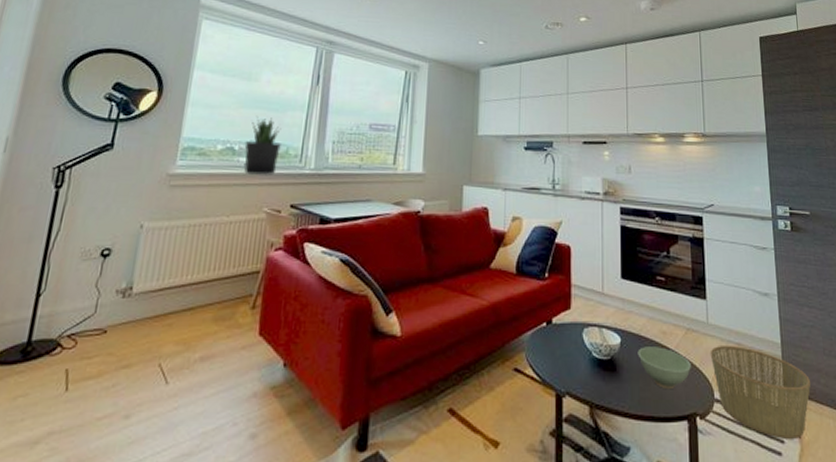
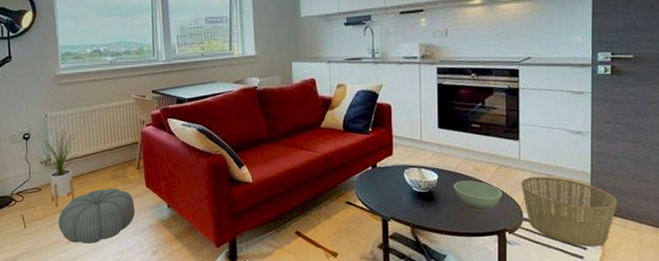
house plant: none [112,240,183,360] -> present [37,124,82,208]
pouf: none [118,334,238,420] -> present [58,188,136,244]
planter: present [244,115,281,177] -> none [107,21,136,70]

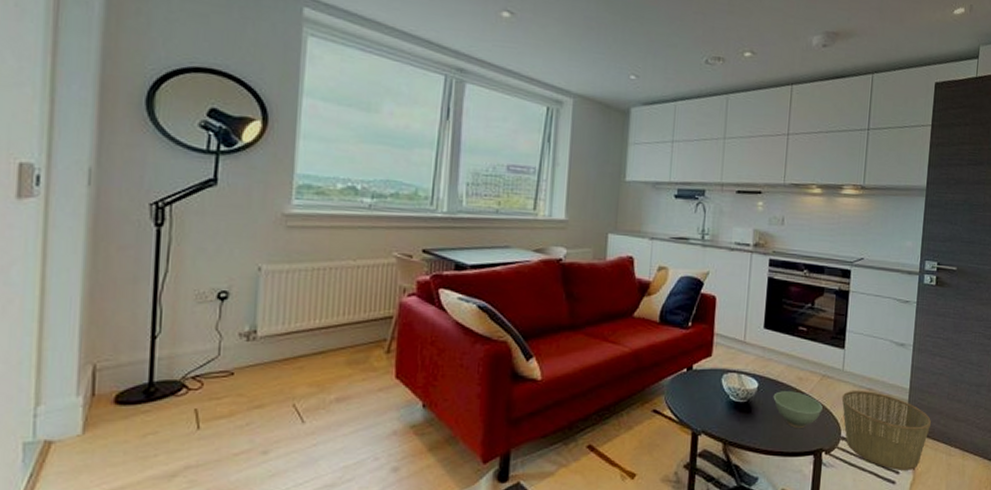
house plant: present [37,124,82,208] -> none [235,284,308,401]
pouf: present [58,188,136,244] -> none [253,377,376,455]

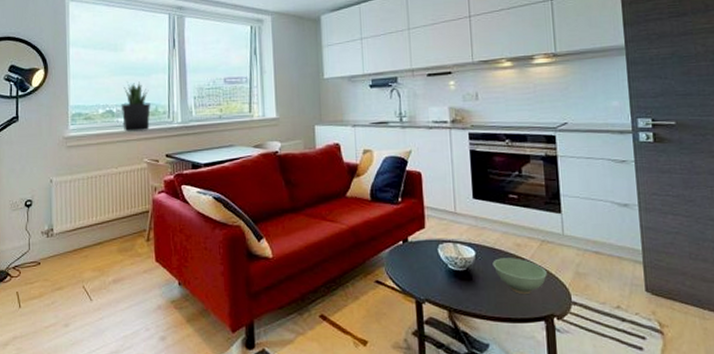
planter: none [368,152,409,219] -> present [120,81,151,133]
basket: present [841,391,932,470] -> none [566,254,675,336]

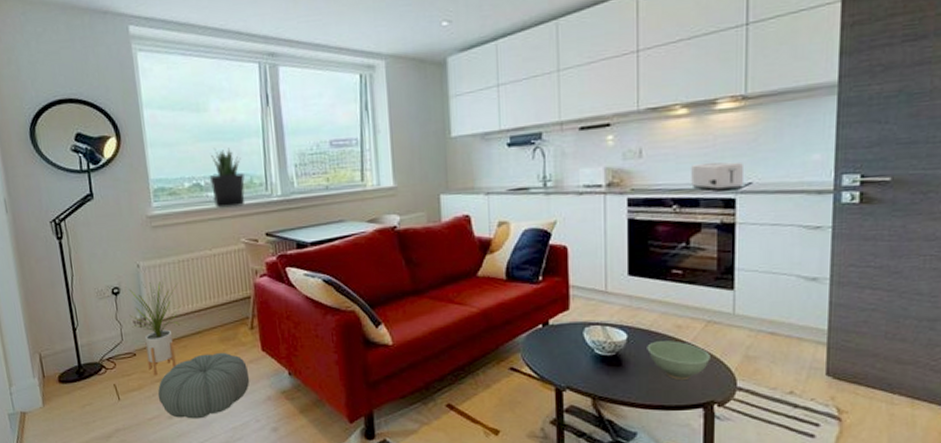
house plant: none [38,190,88,284] -> present [128,276,183,376]
pouf: none [56,262,143,327] -> present [157,352,250,419]
toaster: none [518,105,561,129] -> present [691,161,745,191]

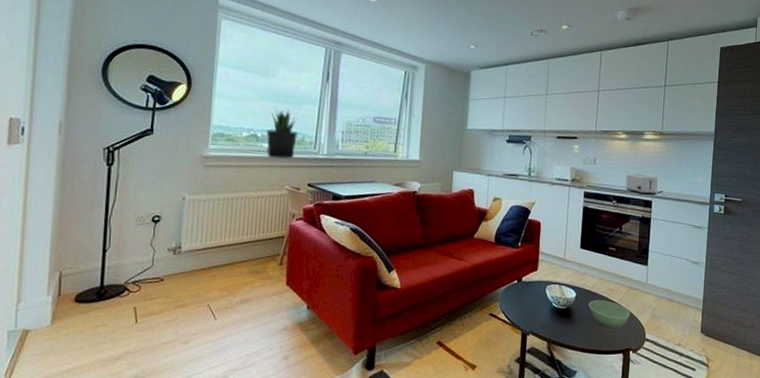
house plant: present [128,276,183,376] -> none [165,210,220,302]
pouf: present [157,352,250,419] -> none [177,283,271,345]

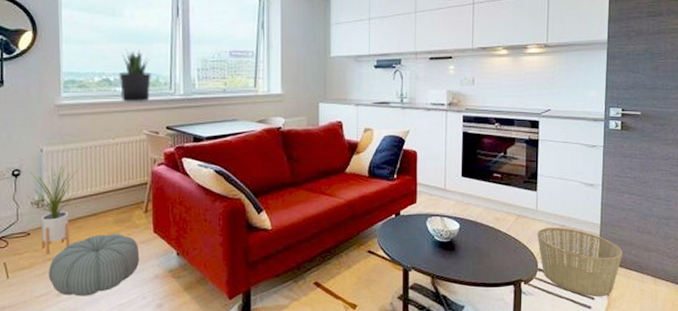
house plant: none [165,210,220,302] -> present [27,161,82,255]
pouf: none [177,283,271,345] -> present [48,233,140,296]
bowl: present [588,300,630,332] -> none [474,230,520,263]
toaster: present [625,173,658,195] -> none [509,92,545,114]
basket: none [645,301,723,368] -> present [536,228,623,297]

